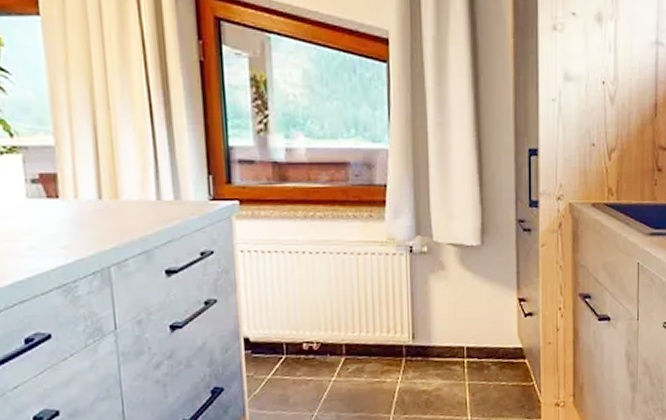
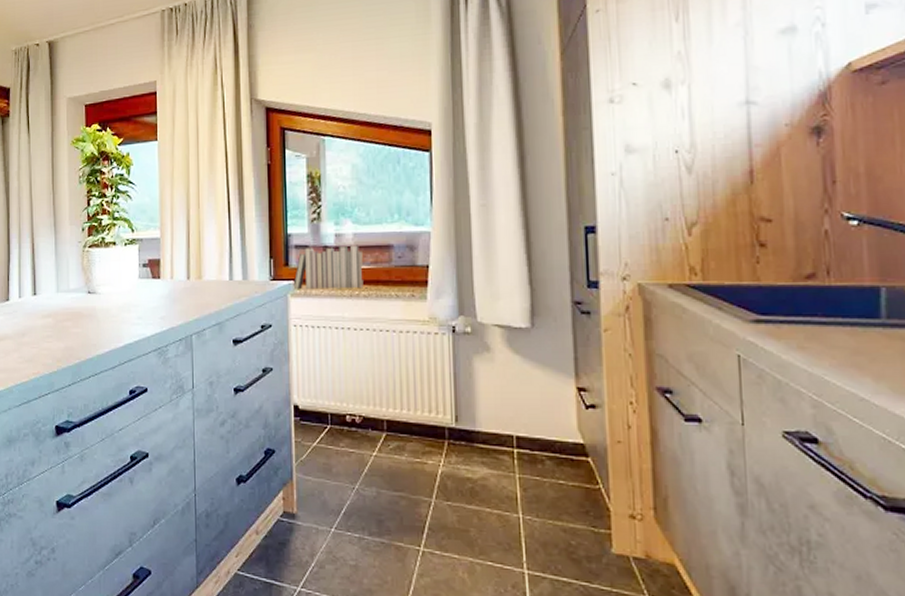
books: none [238,161,319,212] -> present [293,245,364,290]

